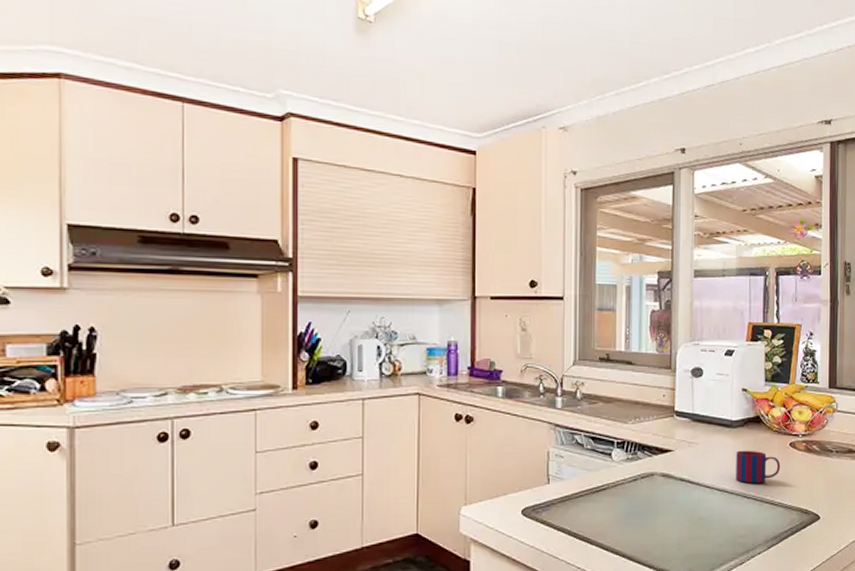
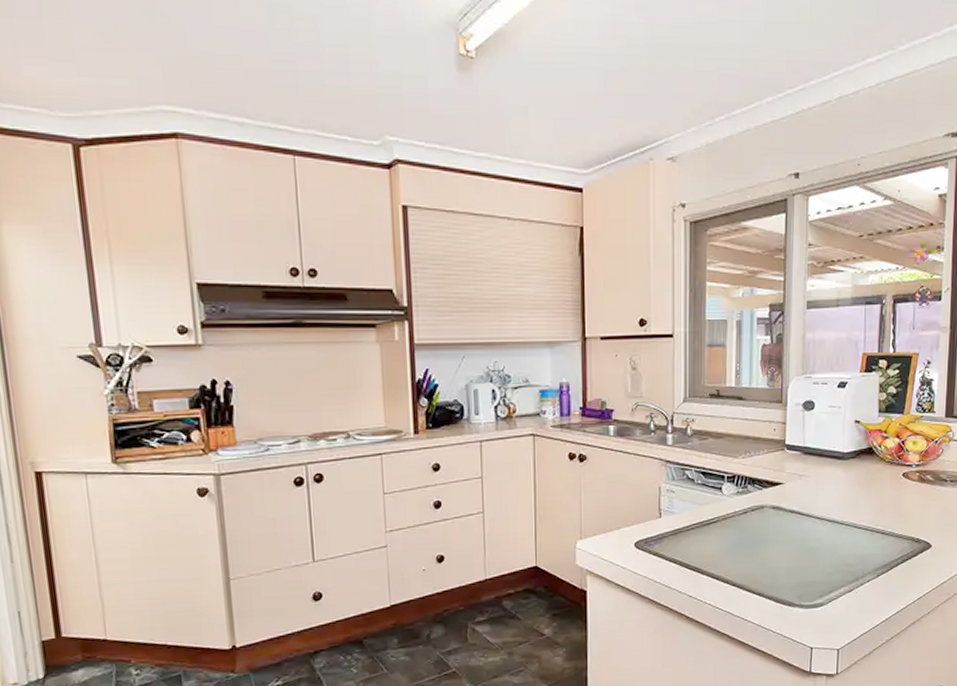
mug: present [736,450,781,484] -> none [846,481,893,514]

